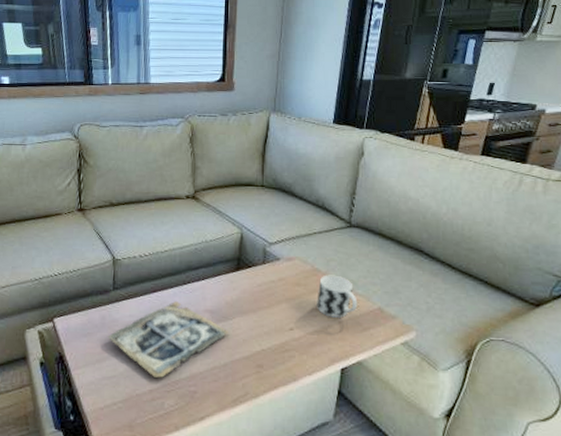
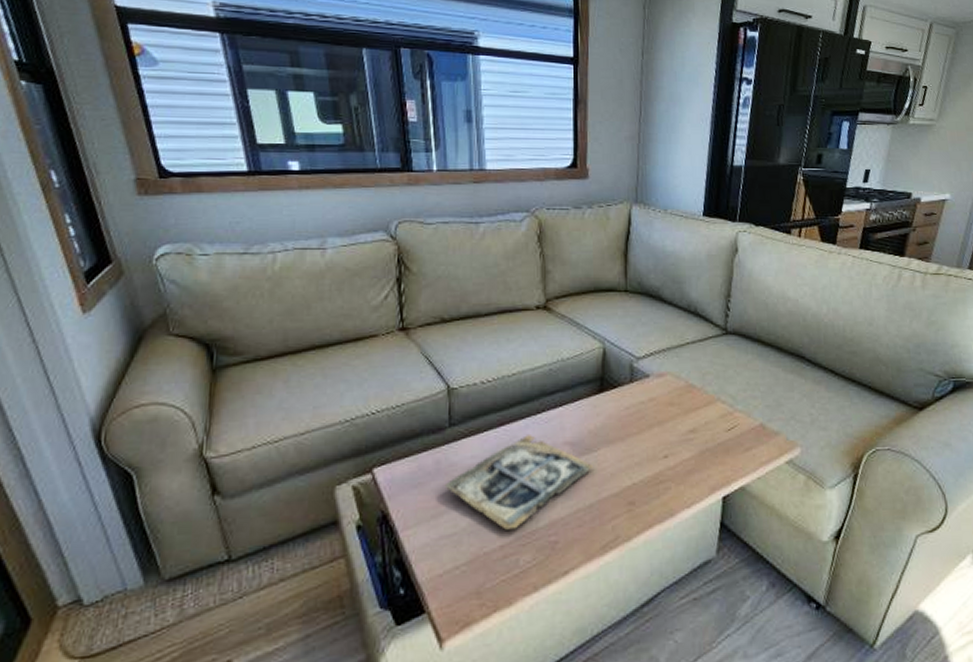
cup: present [317,275,358,318] -> none [692,390,738,439]

